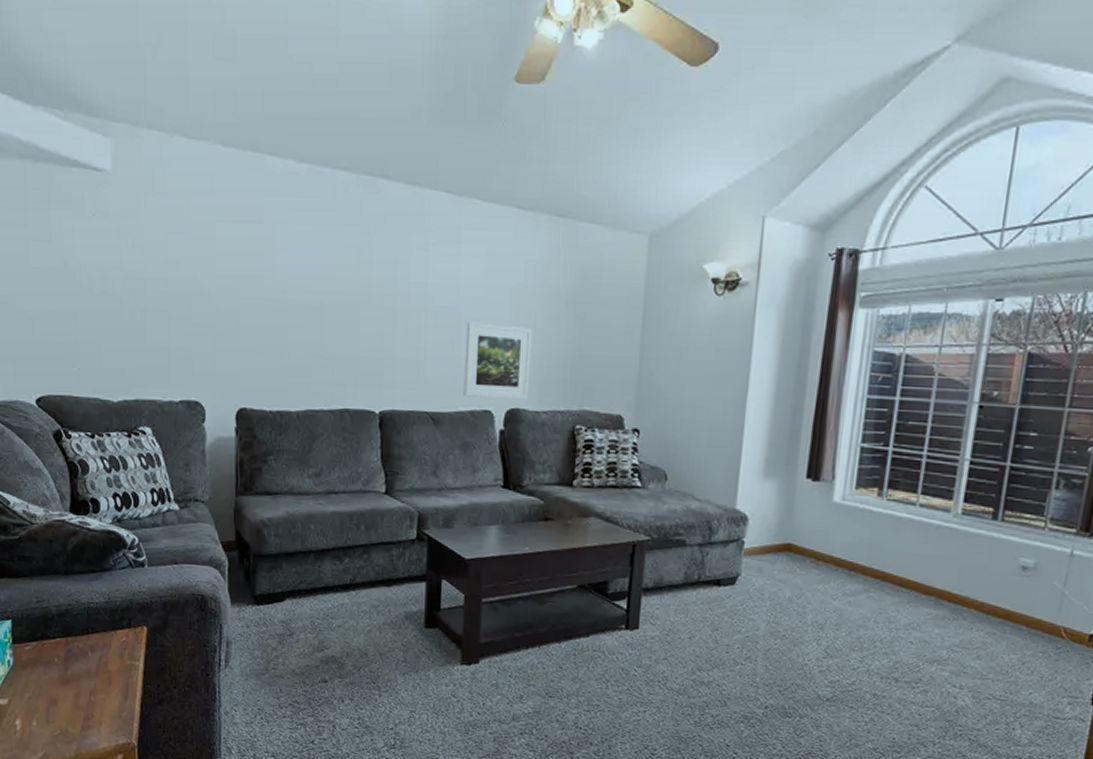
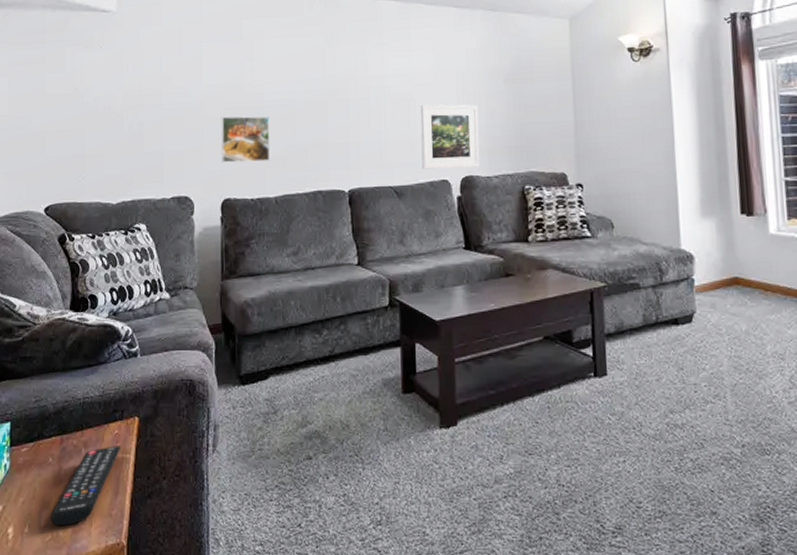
remote control: none [58,652,130,723] -> present [50,446,122,525]
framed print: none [237,313,293,370] -> present [221,116,271,163]

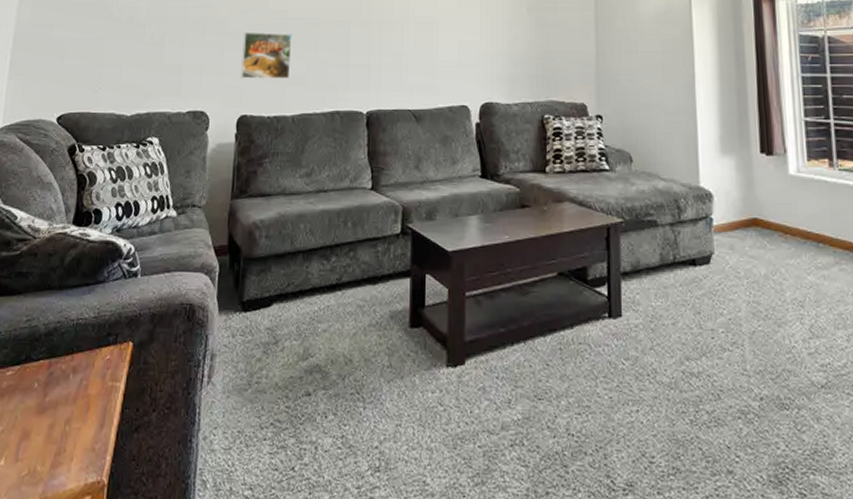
remote control: present [50,446,122,525] -> none [28,372,112,459]
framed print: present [420,104,480,169] -> none [442,28,501,94]

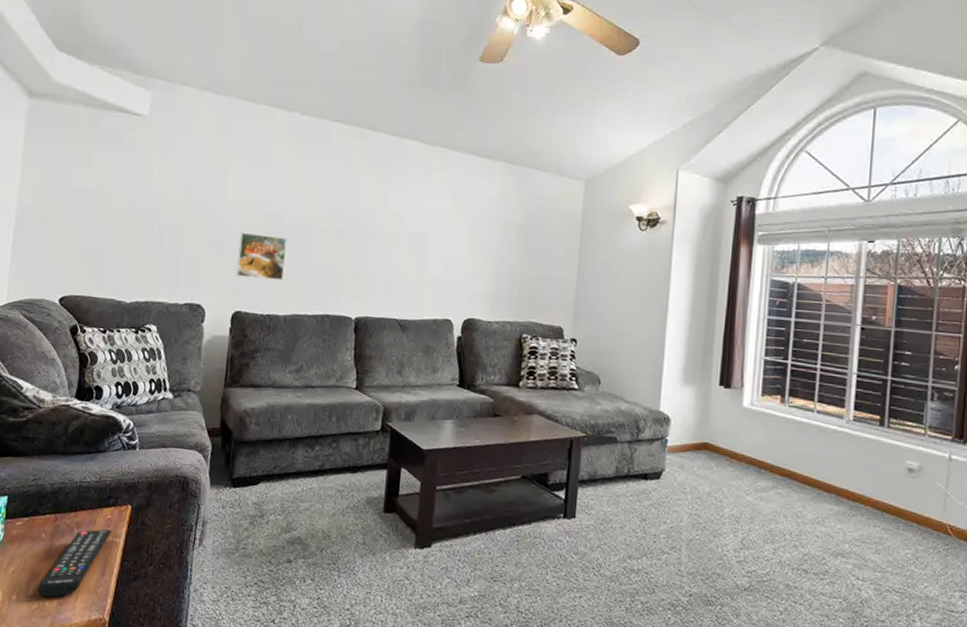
remote control: none [28,372,112,459] -> present [37,529,112,598]

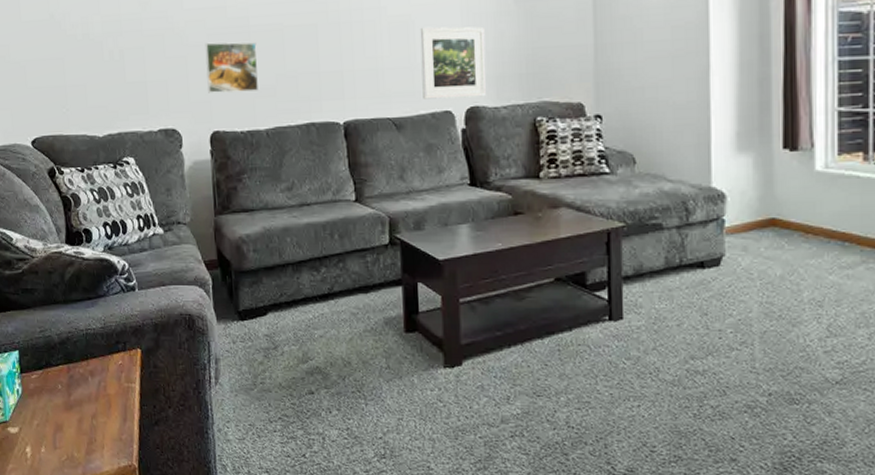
remote control: present [37,529,112,598] -> none [64,375,126,447]
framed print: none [428,245,488,311] -> present [420,27,486,100]

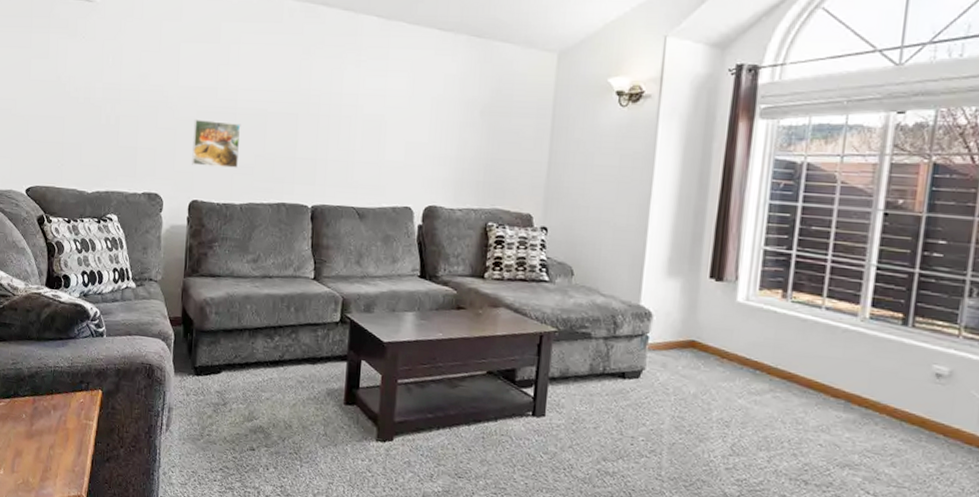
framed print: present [420,27,486,100] -> none [386,128,450,198]

